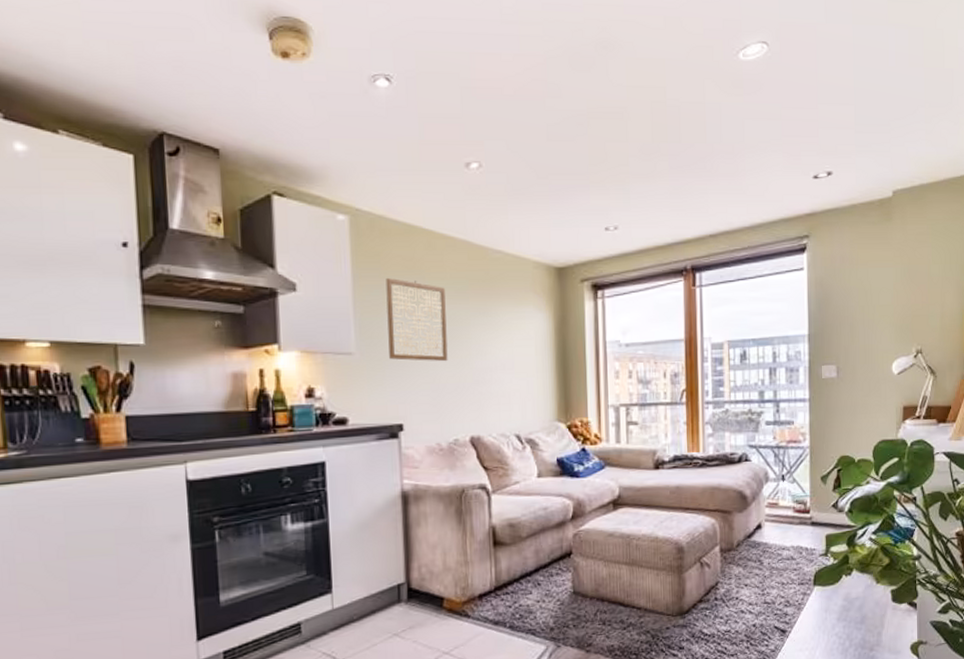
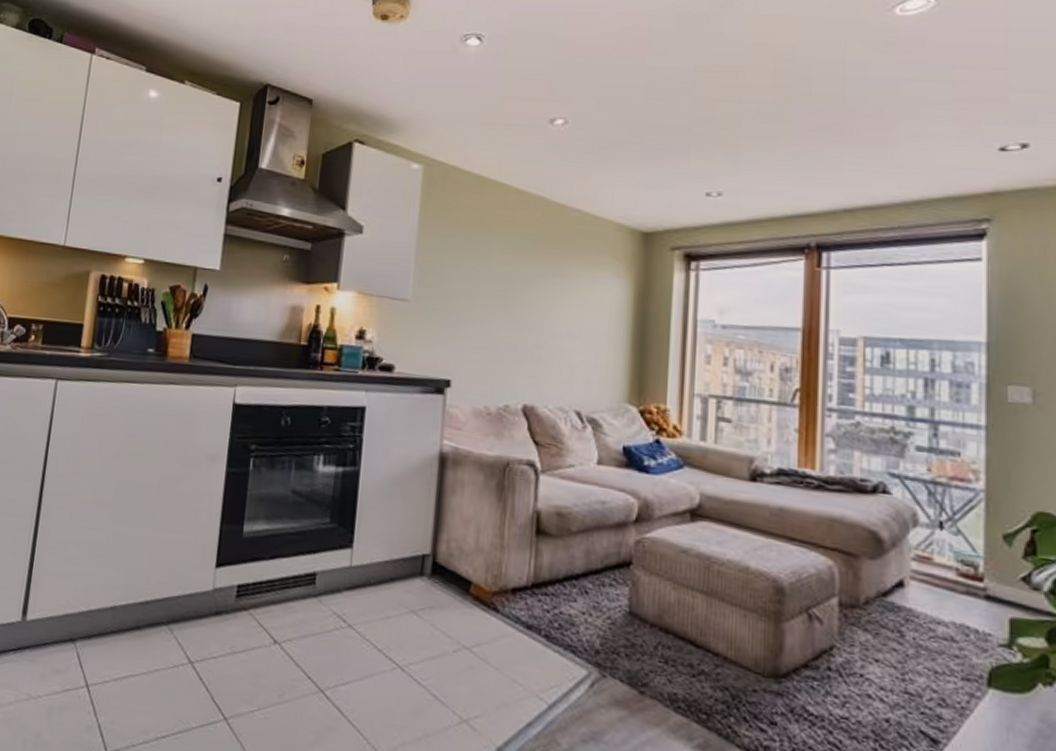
wall art: present [385,278,448,362] -> none [445,229,513,320]

